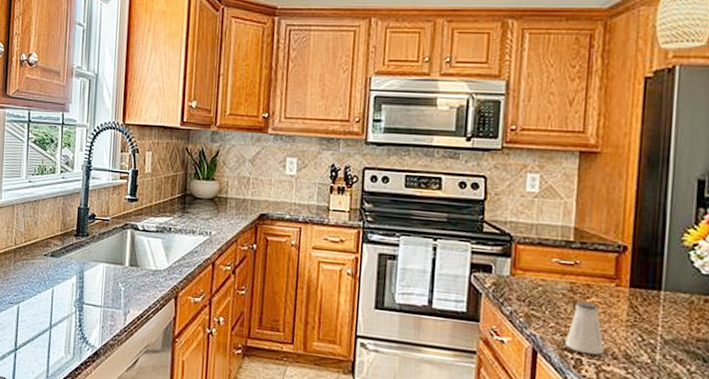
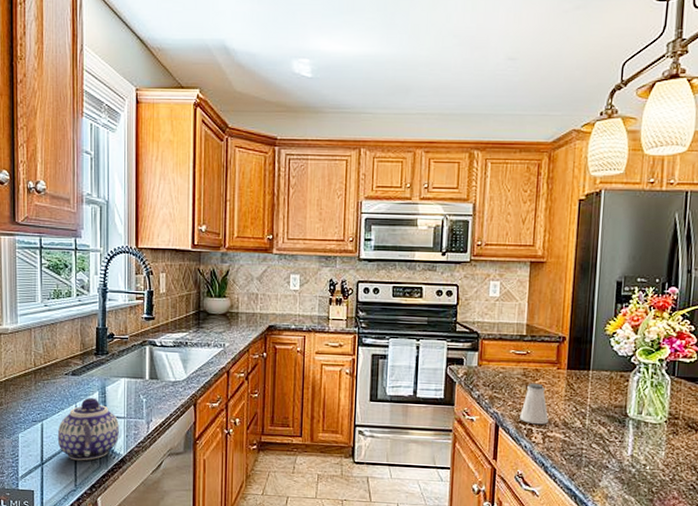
teapot: none [32,281,95,351] -> present [57,397,119,461]

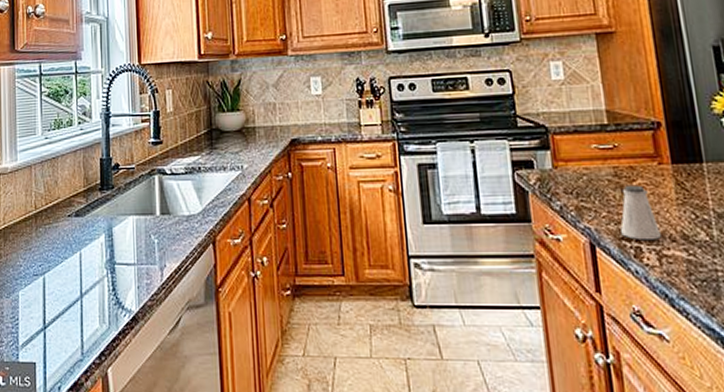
teapot: present [57,397,119,461] -> none [61,241,129,322]

